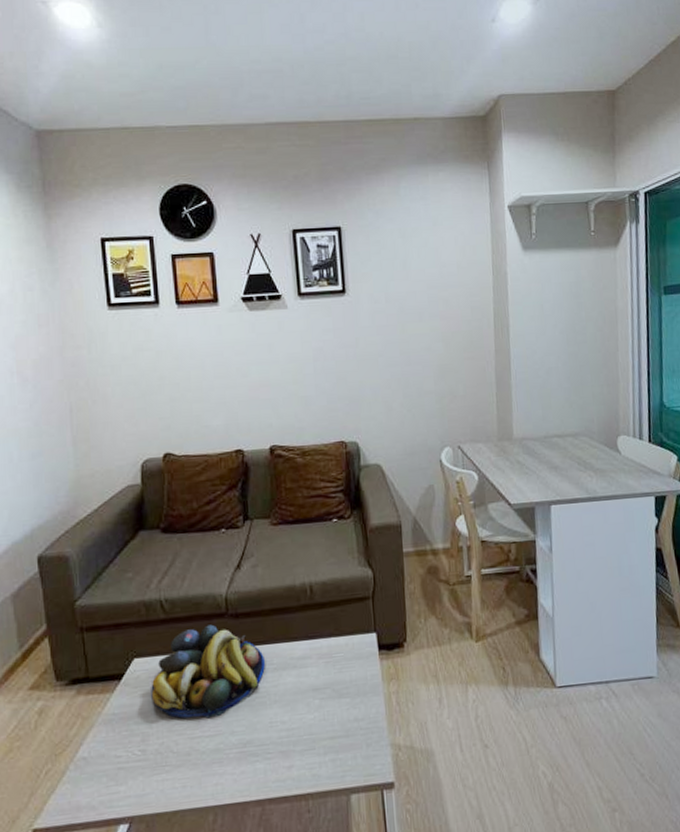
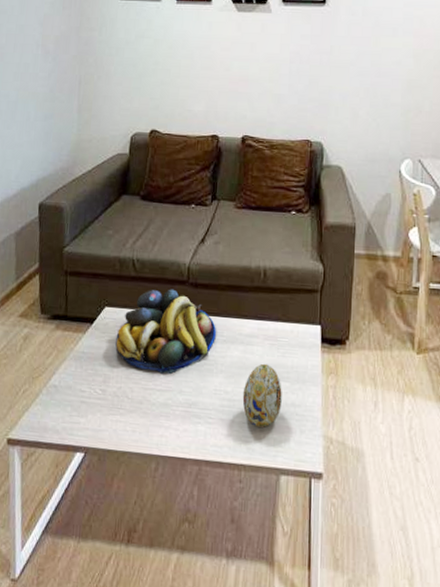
decorative egg: none [301,683,344,751] -> present [242,363,282,427]

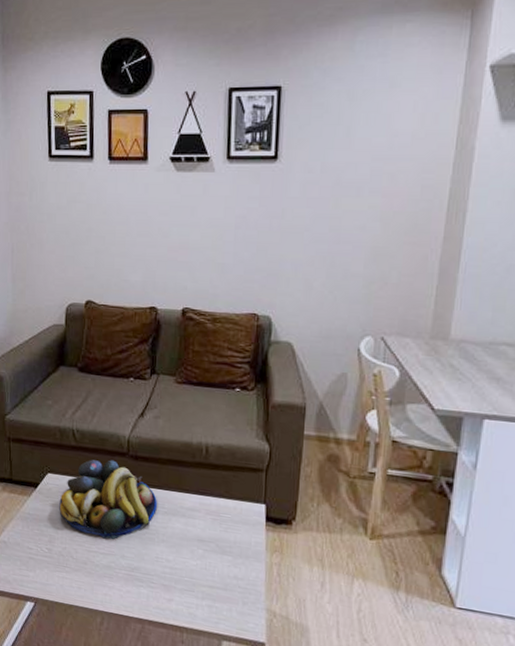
decorative egg: present [242,363,282,427] -> none [184,537,225,596]

